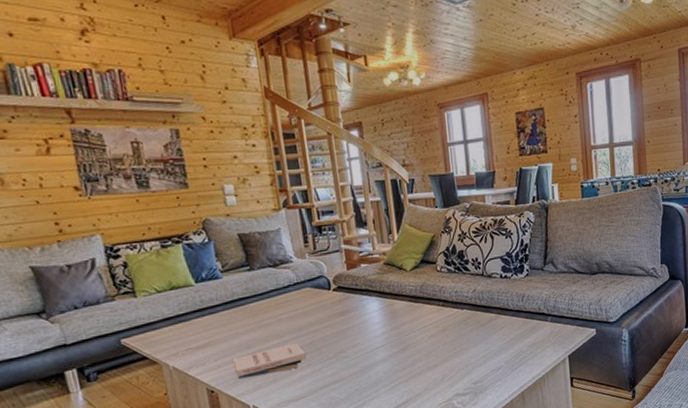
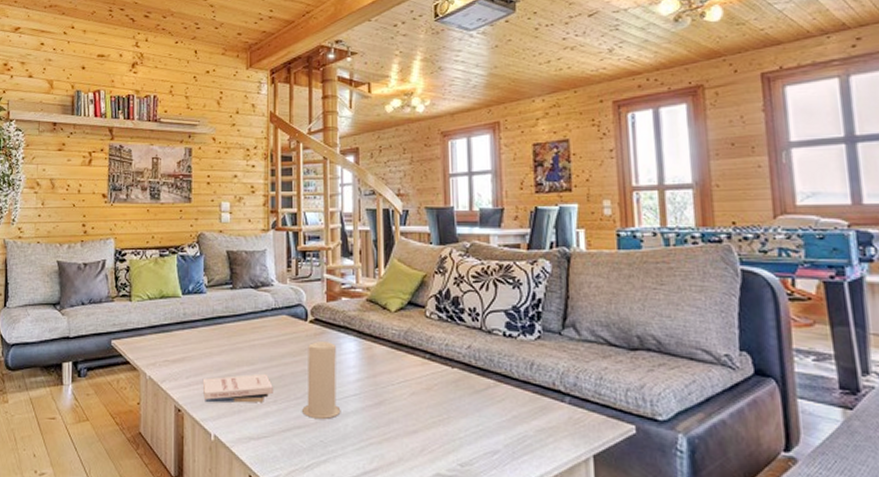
candle: none [334,305,372,373] -> present [302,341,341,419]

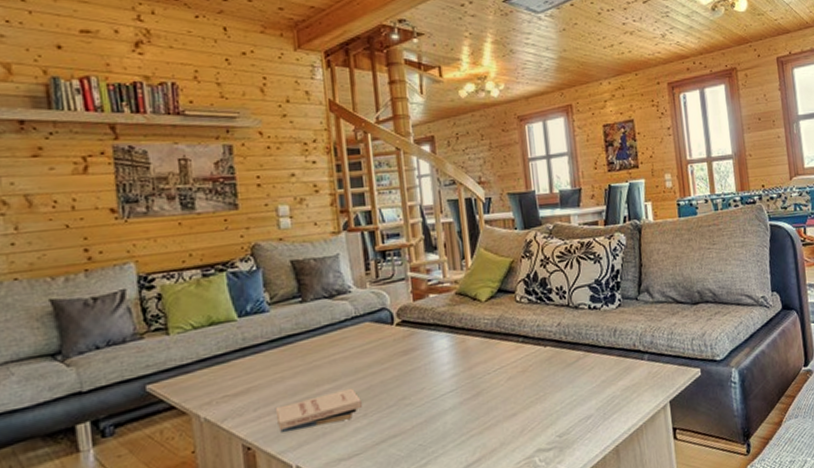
candle: present [302,341,341,419] -> none [396,342,439,424]

